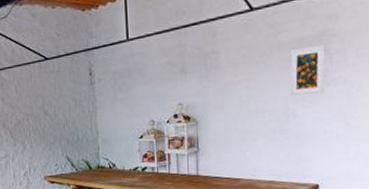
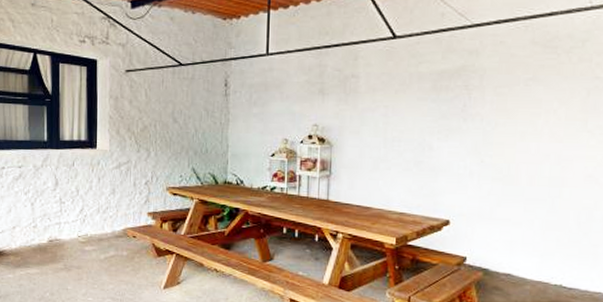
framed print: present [291,44,325,95] -> none [428,79,464,128]

